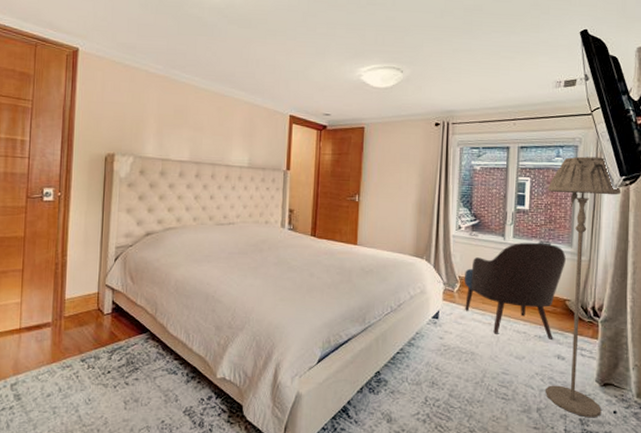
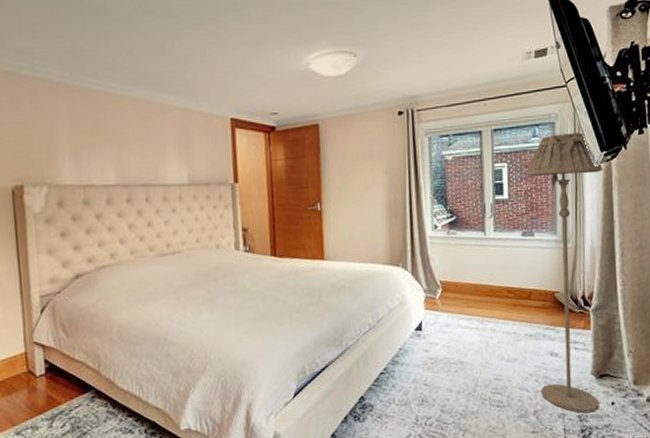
armchair: present [464,242,566,340] -> none [445,233,551,339]

